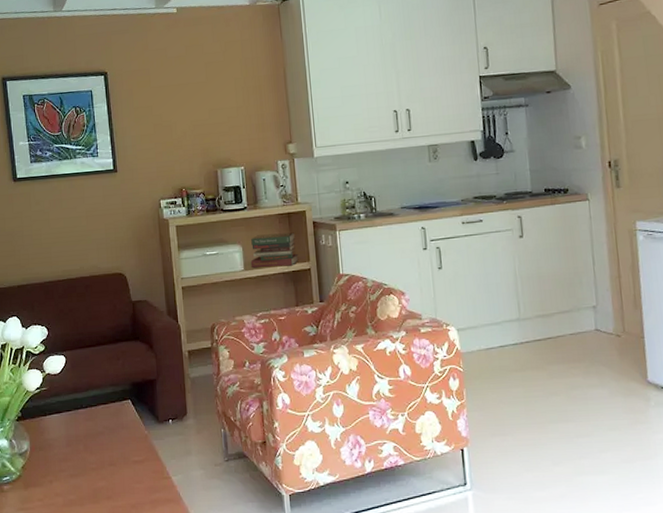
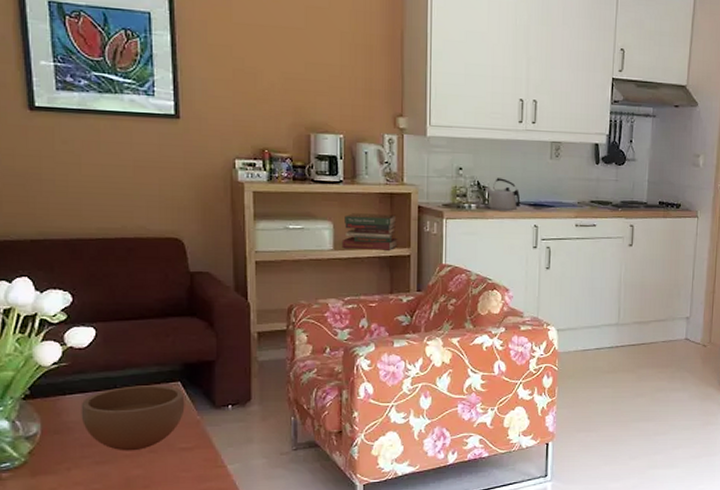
bowl: none [57,404,135,465] -> present [81,385,185,451]
kettle: none [370,186,406,218] -> present [484,178,521,212]

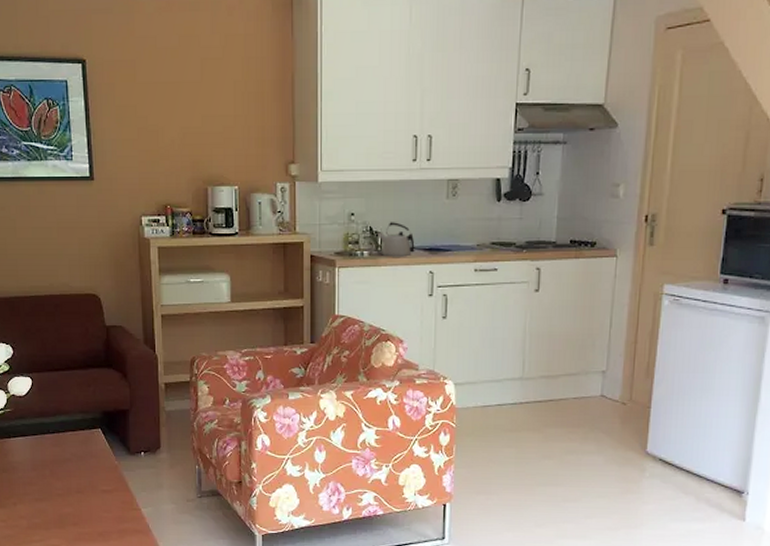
bowl: present [81,385,185,451] -> none [22,431,105,491]
books: present [341,213,398,250] -> none [238,265,291,302]

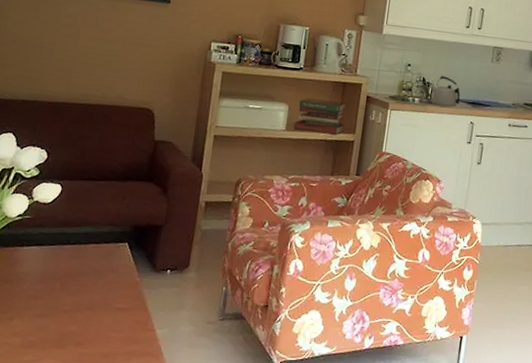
books: none [238,265,291,302] -> present [293,98,347,135]

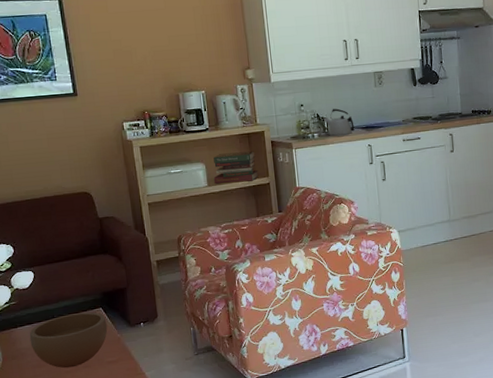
bowl: none [32,243,130,307] -> present [29,312,108,368]

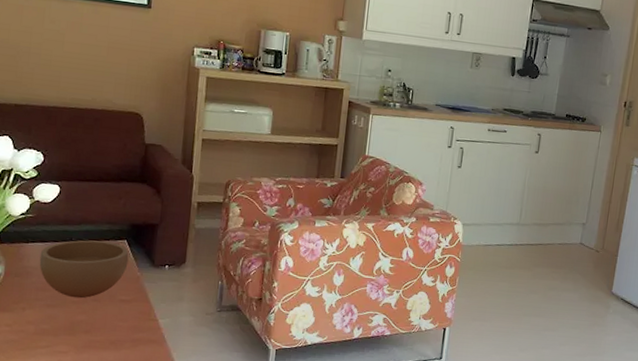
books: present [213,151,259,184] -> none [278,103,329,139]
kettle: present [323,108,355,137] -> none [408,81,441,113]

